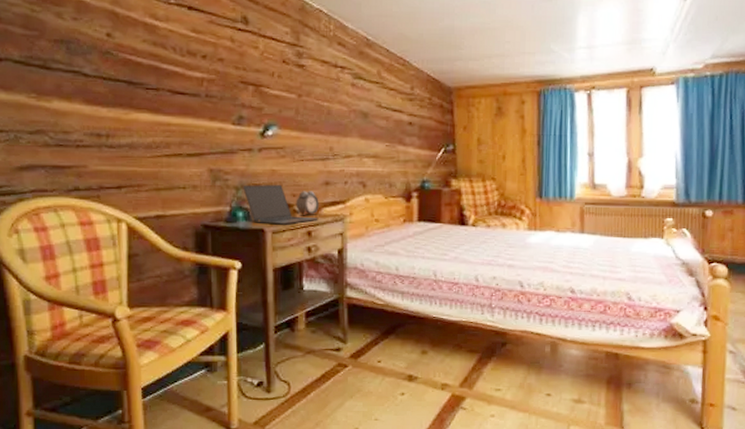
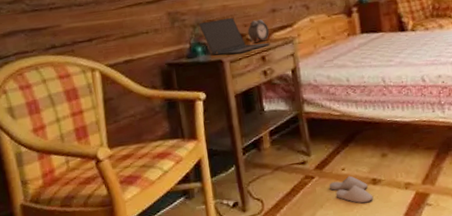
slippers: none [362,369,407,399] -> present [328,175,374,204]

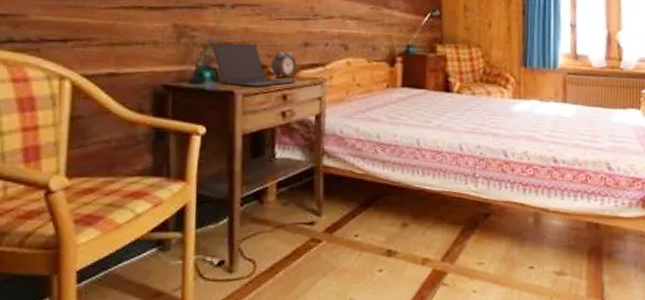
slippers: present [328,175,374,204] -> none [336,243,386,276]

